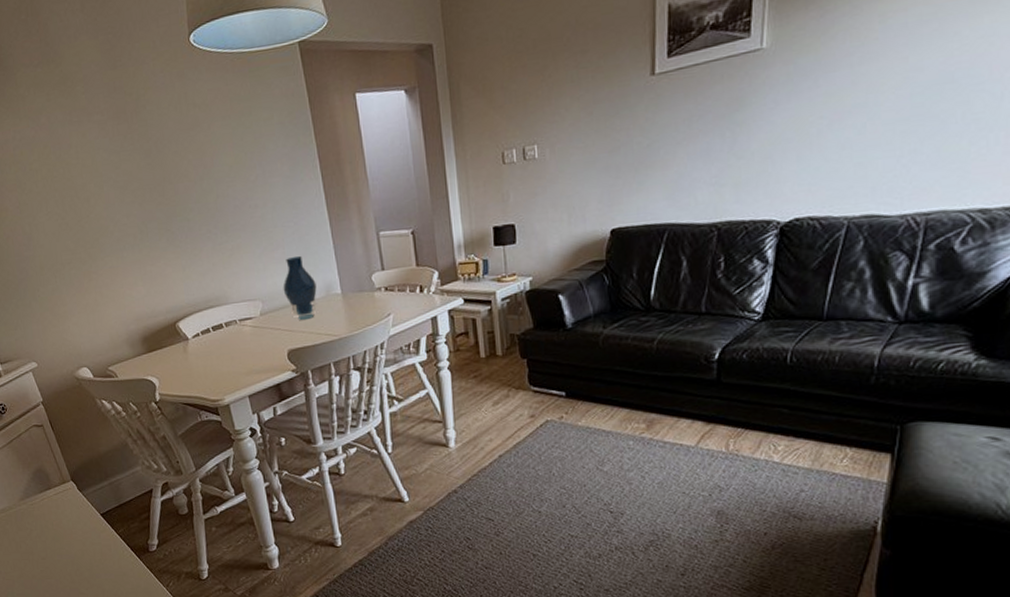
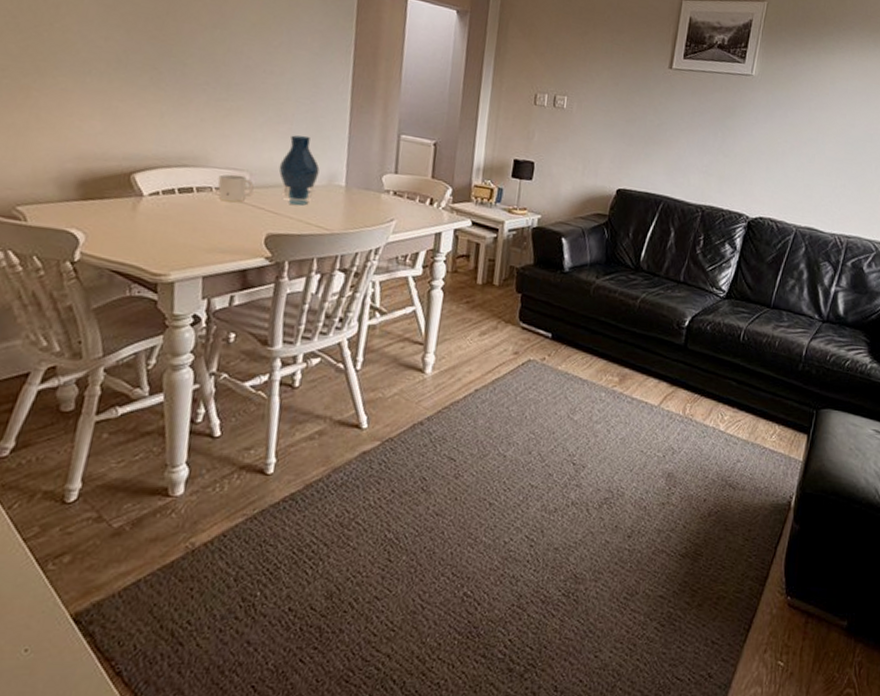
mug: none [238,304,268,331] -> present [217,174,254,203]

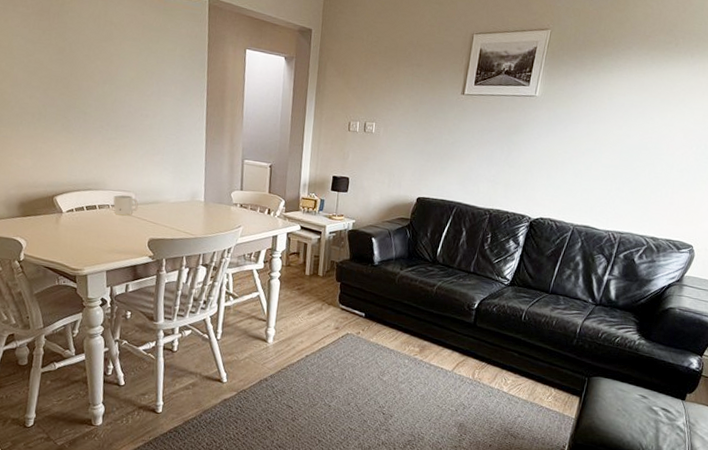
vase: present [278,135,320,206] -> none [155,163,185,217]

